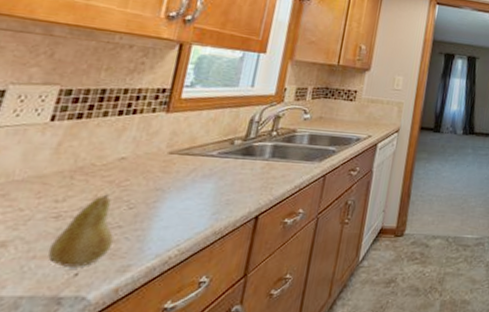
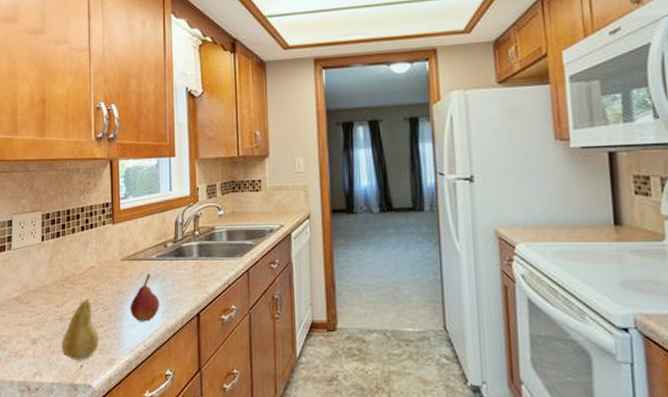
fruit: none [166,170,211,224] -> present [130,273,160,322]

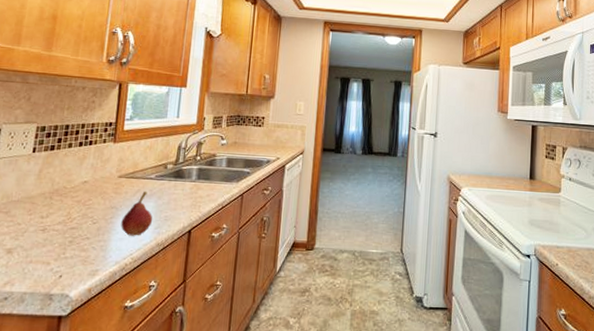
fruit: present [61,299,100,360] -> none [39,211,84,271]

